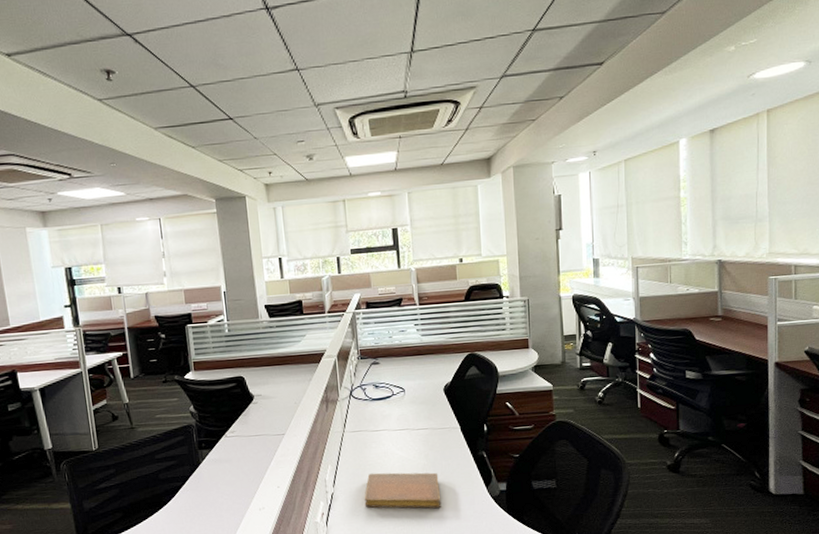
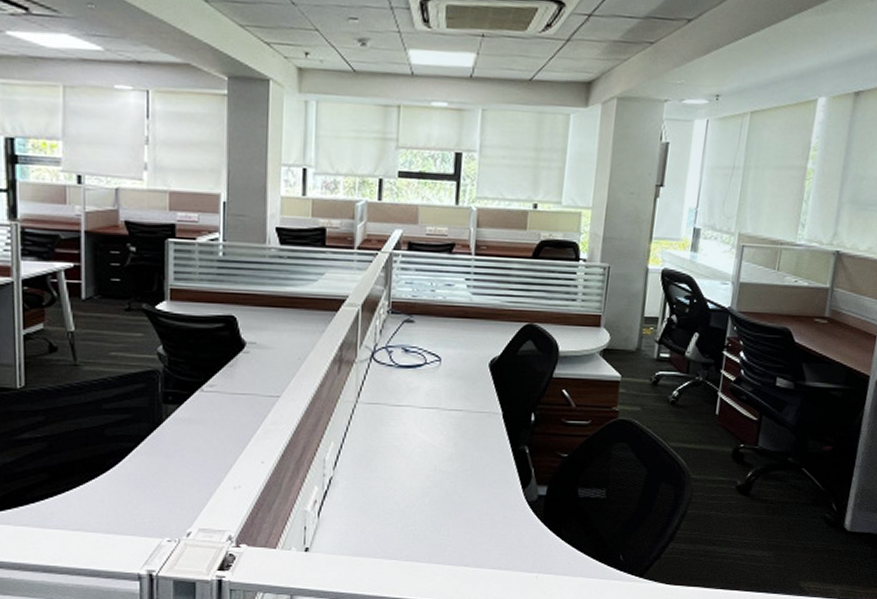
notebook: present [364,472,442,509] -> none [370,457,467,509]

